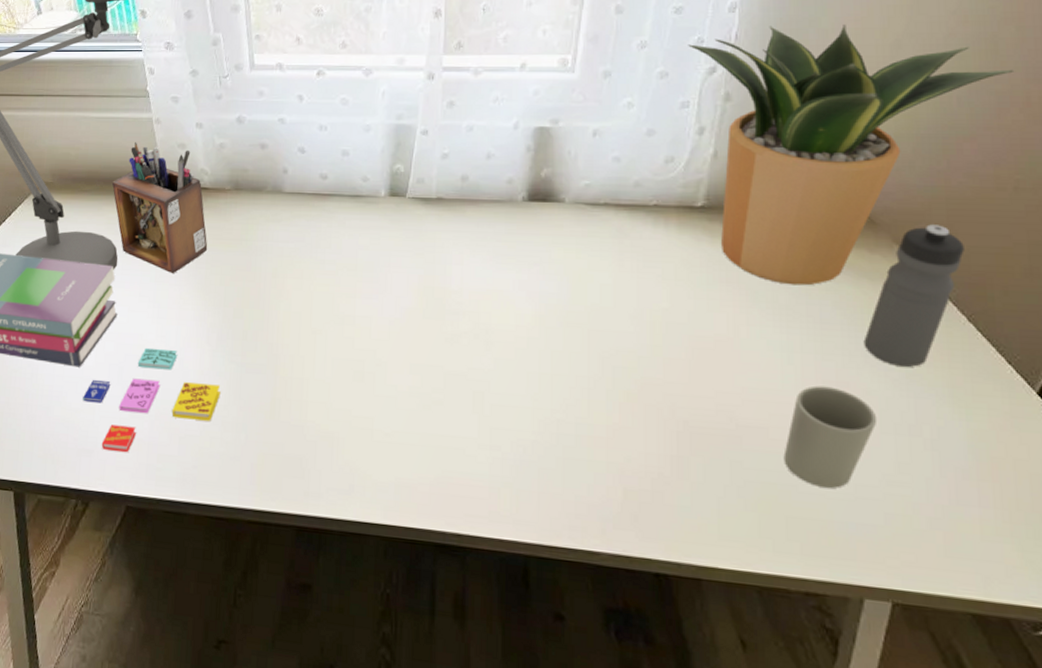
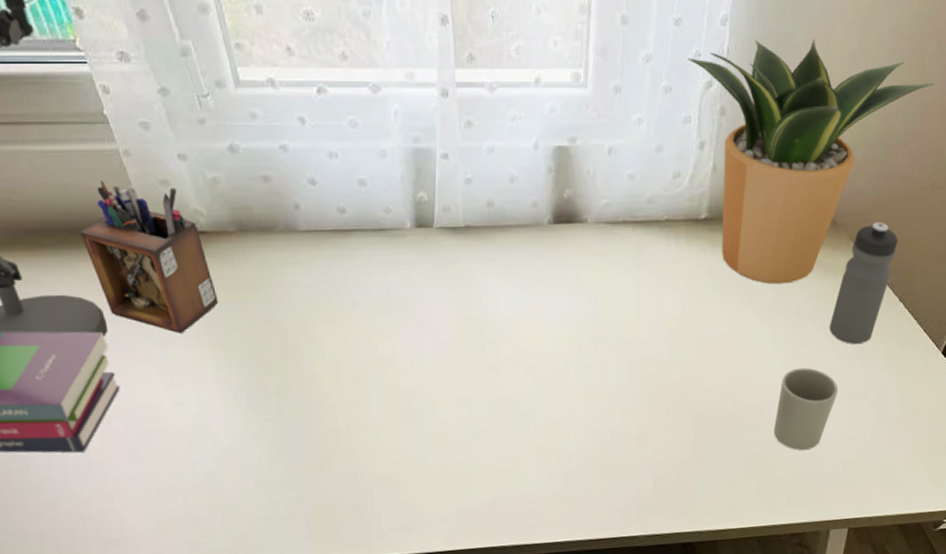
books: present [83,347,221,452] -> none [95,418,261,536]

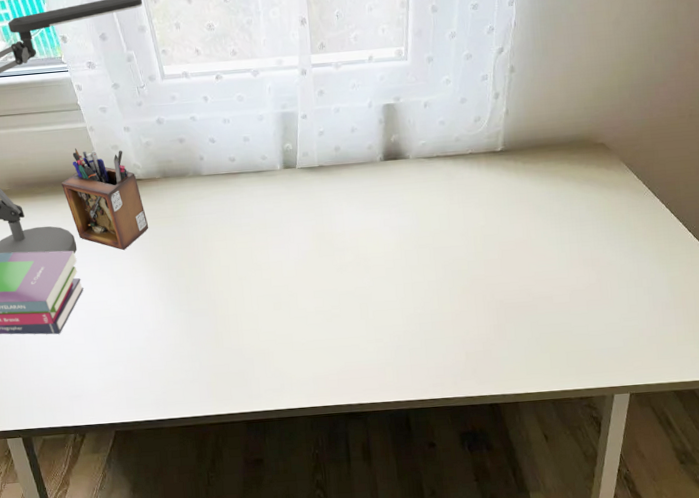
potted plant: present [687,40,935,284] -> none [483,10,688,198]
mug: present [773,367,839,450] -> none [562,263,617,329]
water bottle: present [829,222,898,344] -> none [606,145,662,243]

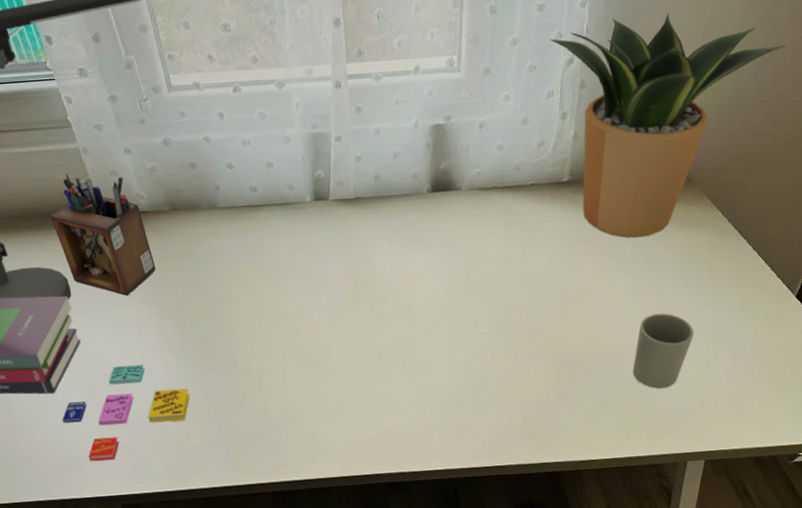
books: none [66,309,176,393] -> present [62,365,190,461]
potted plant: none [483,10,688,198] -> present [550,14,787,238]
mug: none [562,263,617,329] -> present [632,313,695,389]

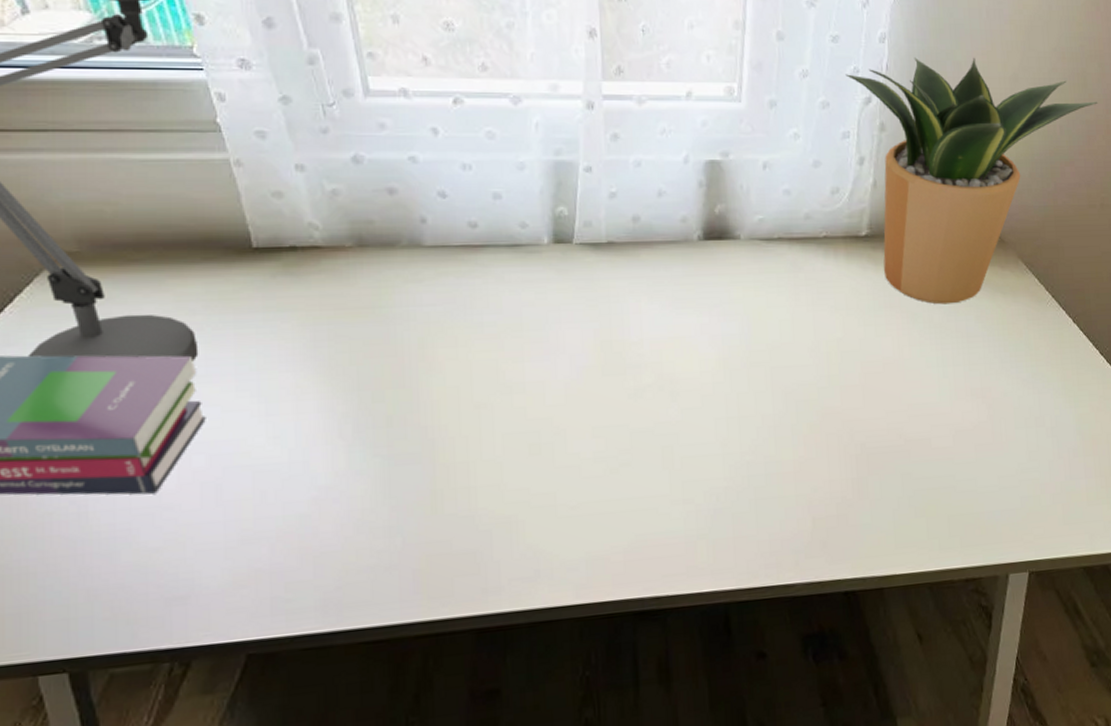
desk organizer: present [51,173,156,296] -> none [178,190,329,357]
books: present [62,365,190,461] -> none [165,453,364,592]
mug: present [632,313,695,389] -> none [943,393,1013,484]

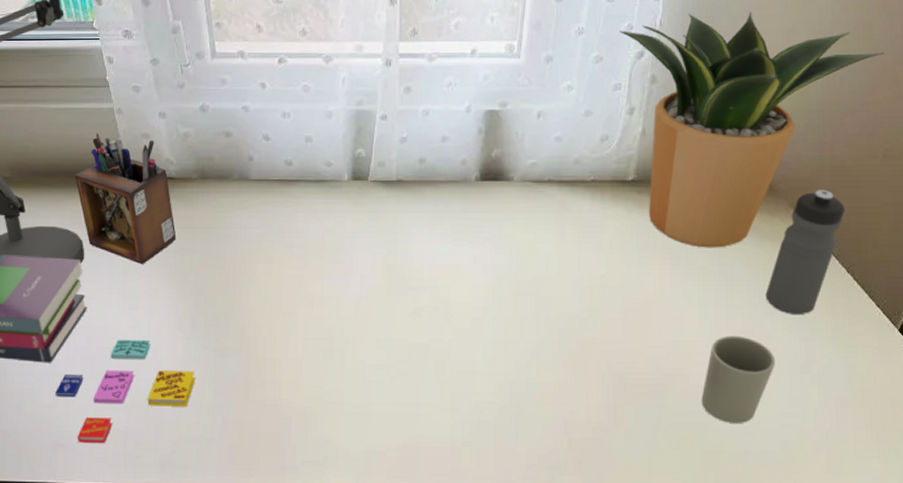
books: none [165,453,364,592] -> present [55,339,195,443]
desk organizer: none [178,190,329,357] -> present [75,132,177,264]
mug: none [943,393,1013,484] -> present [701,335,776,423]
water bottle: none [1000,240,1069,368] -> present [765,190,845,314]

